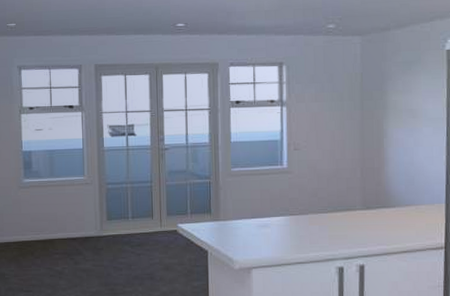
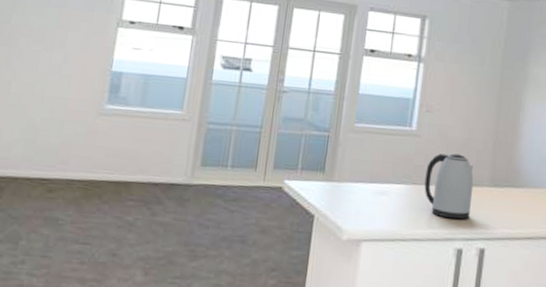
kettle: none [301,184,347,242] -> present [424,153,474,220]

